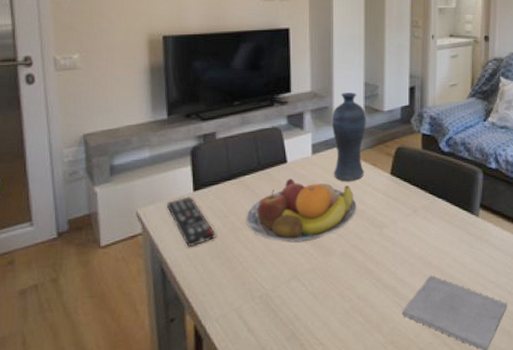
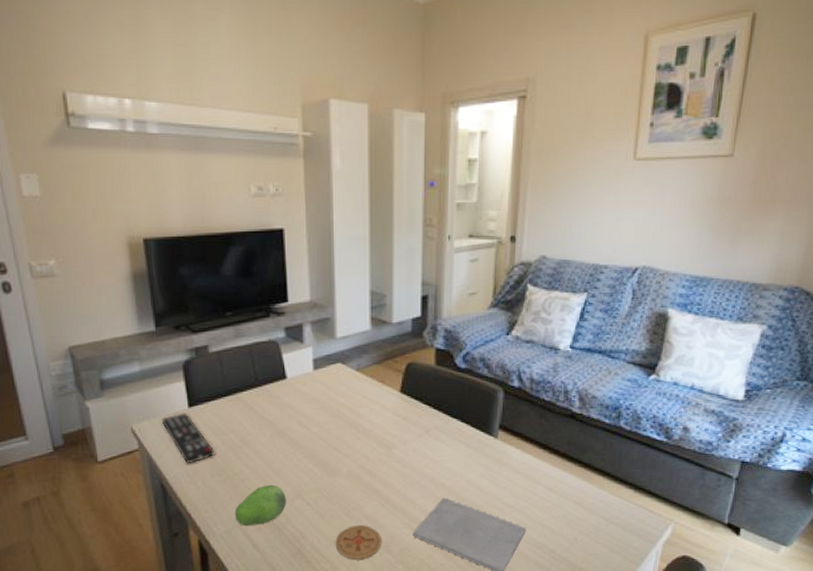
fruit: none [232,266,282,310] -> present [235,484,286,526]
fruit bowl: present [246,178,357,243] -> none [245,395,363,461]
coaster: none [328,305,372,341] -> present [335,525,381,559]
vase: present [331,93,366,181] -> none [334,302,373,399]

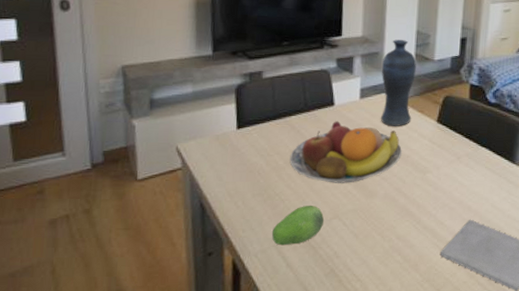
remote control: present [162,413,215,464] -> none [209,134,259,184]
fruit bowl: none [245,395,363,461] -> present [289,121,402,183]
vase: none [334,302,373,399] -> present [380,39,416,126]
coaster: present [335,525,381,559] -> none [367,244,410,278]

